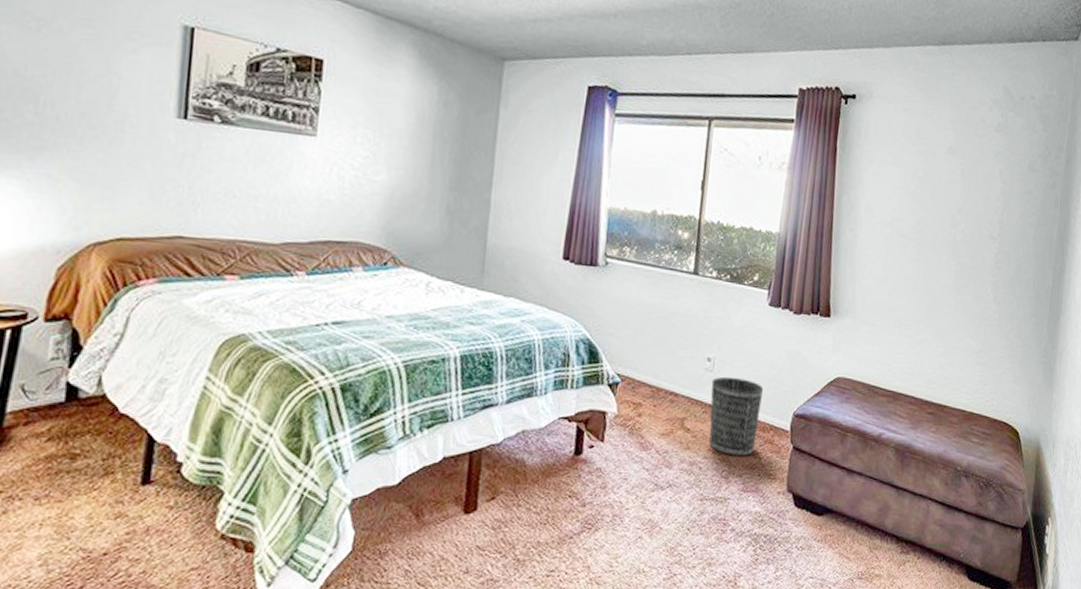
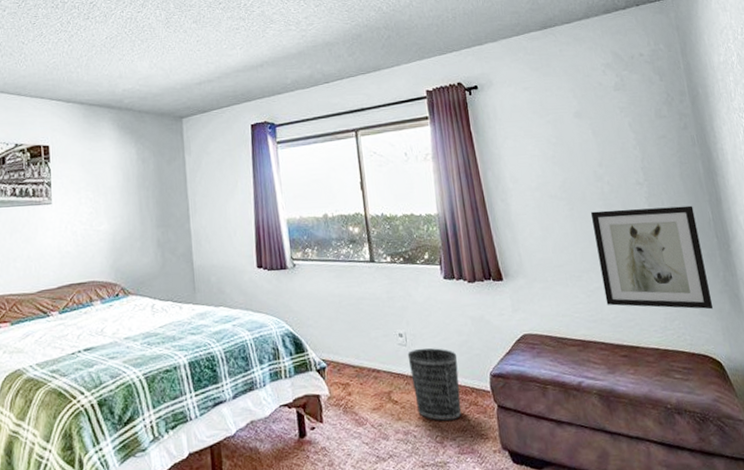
wall art: none [927,259,1037,379] -> present [591,205,714,310]

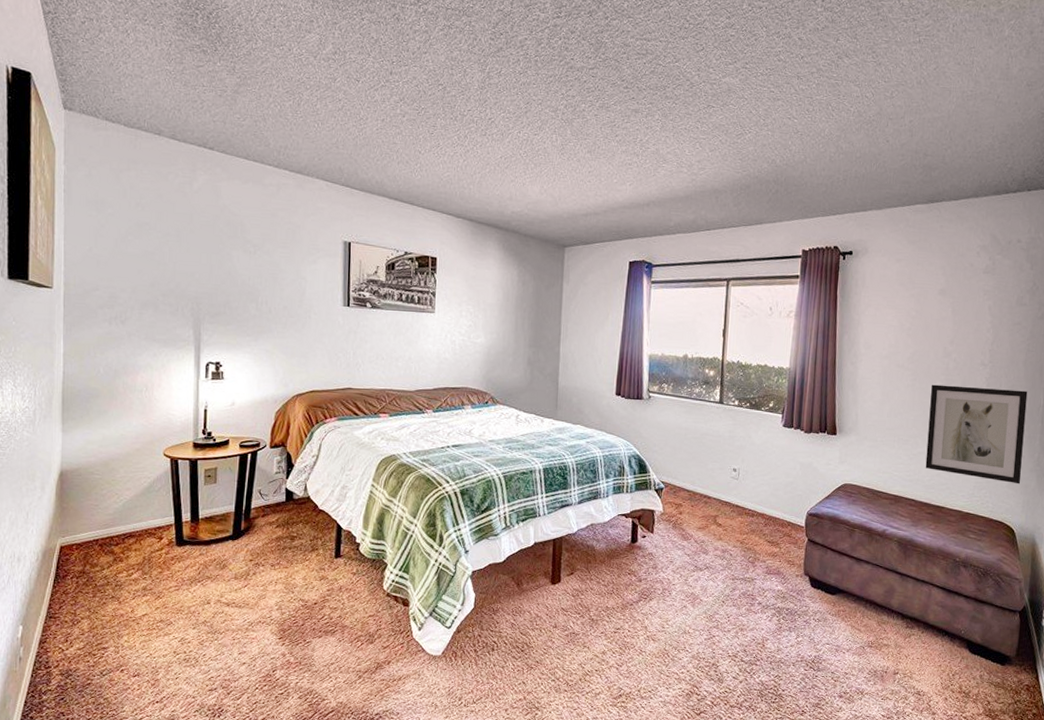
wastebasket: present [407,348,462,421] -> none [737,483,781,546]

